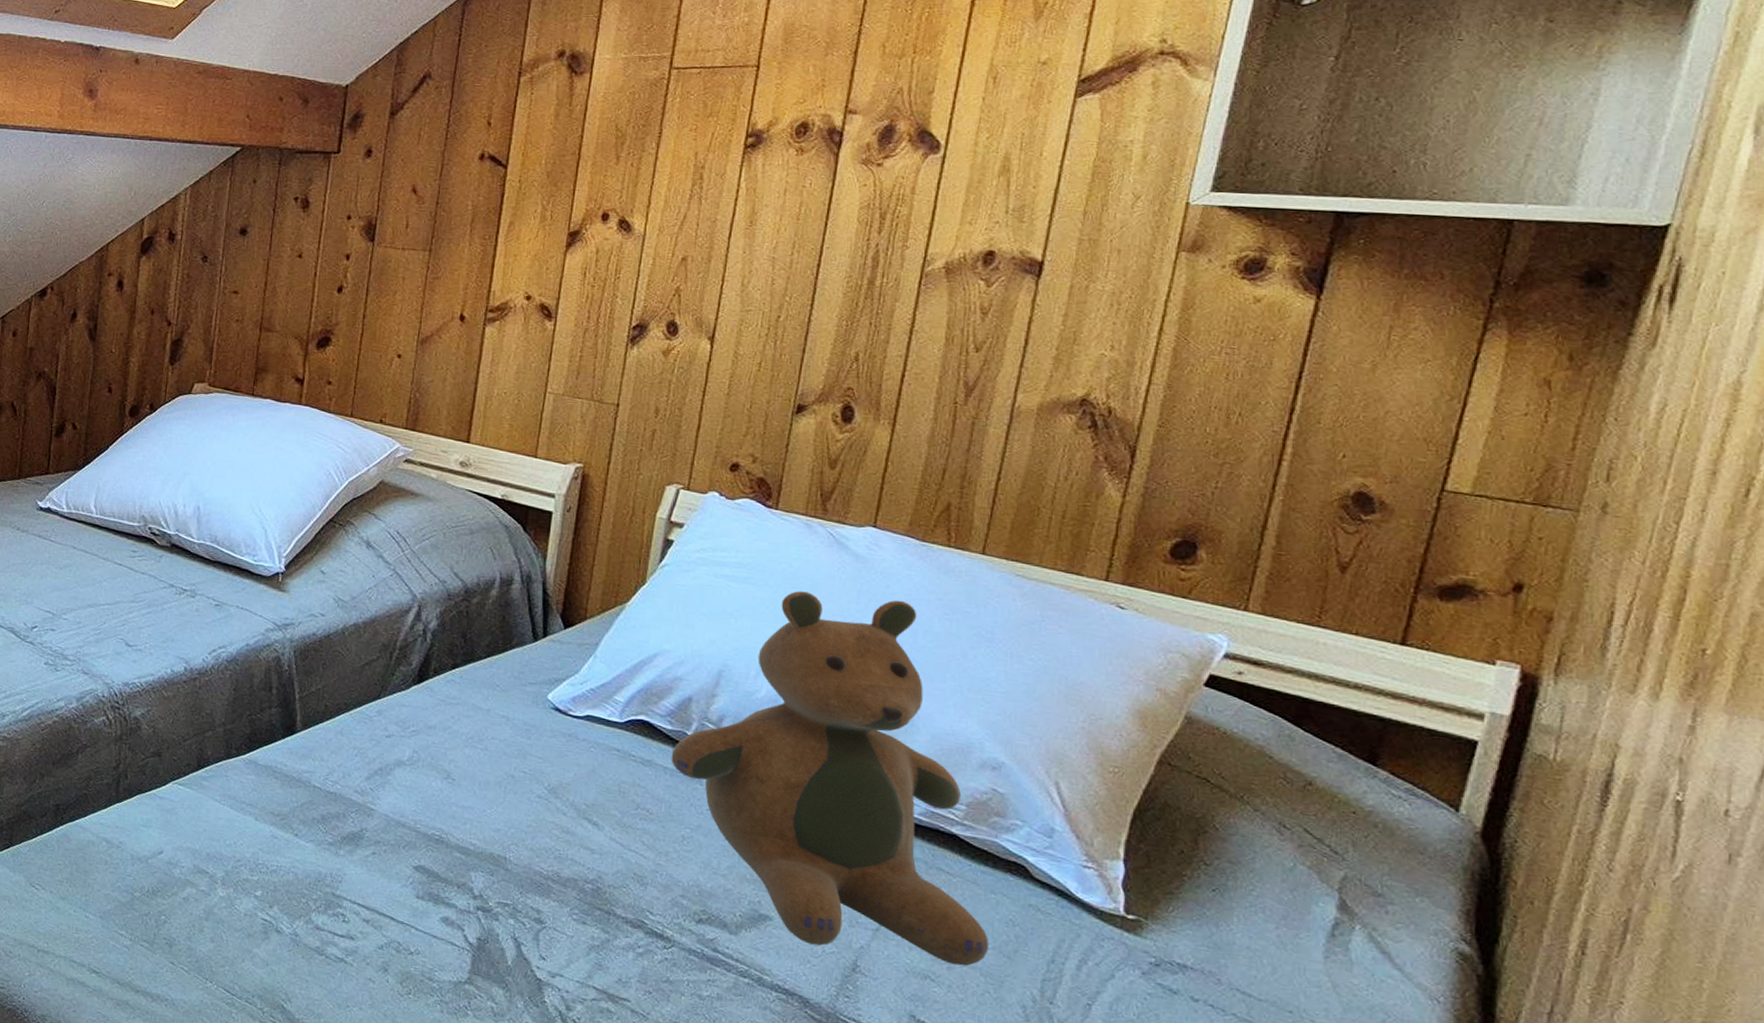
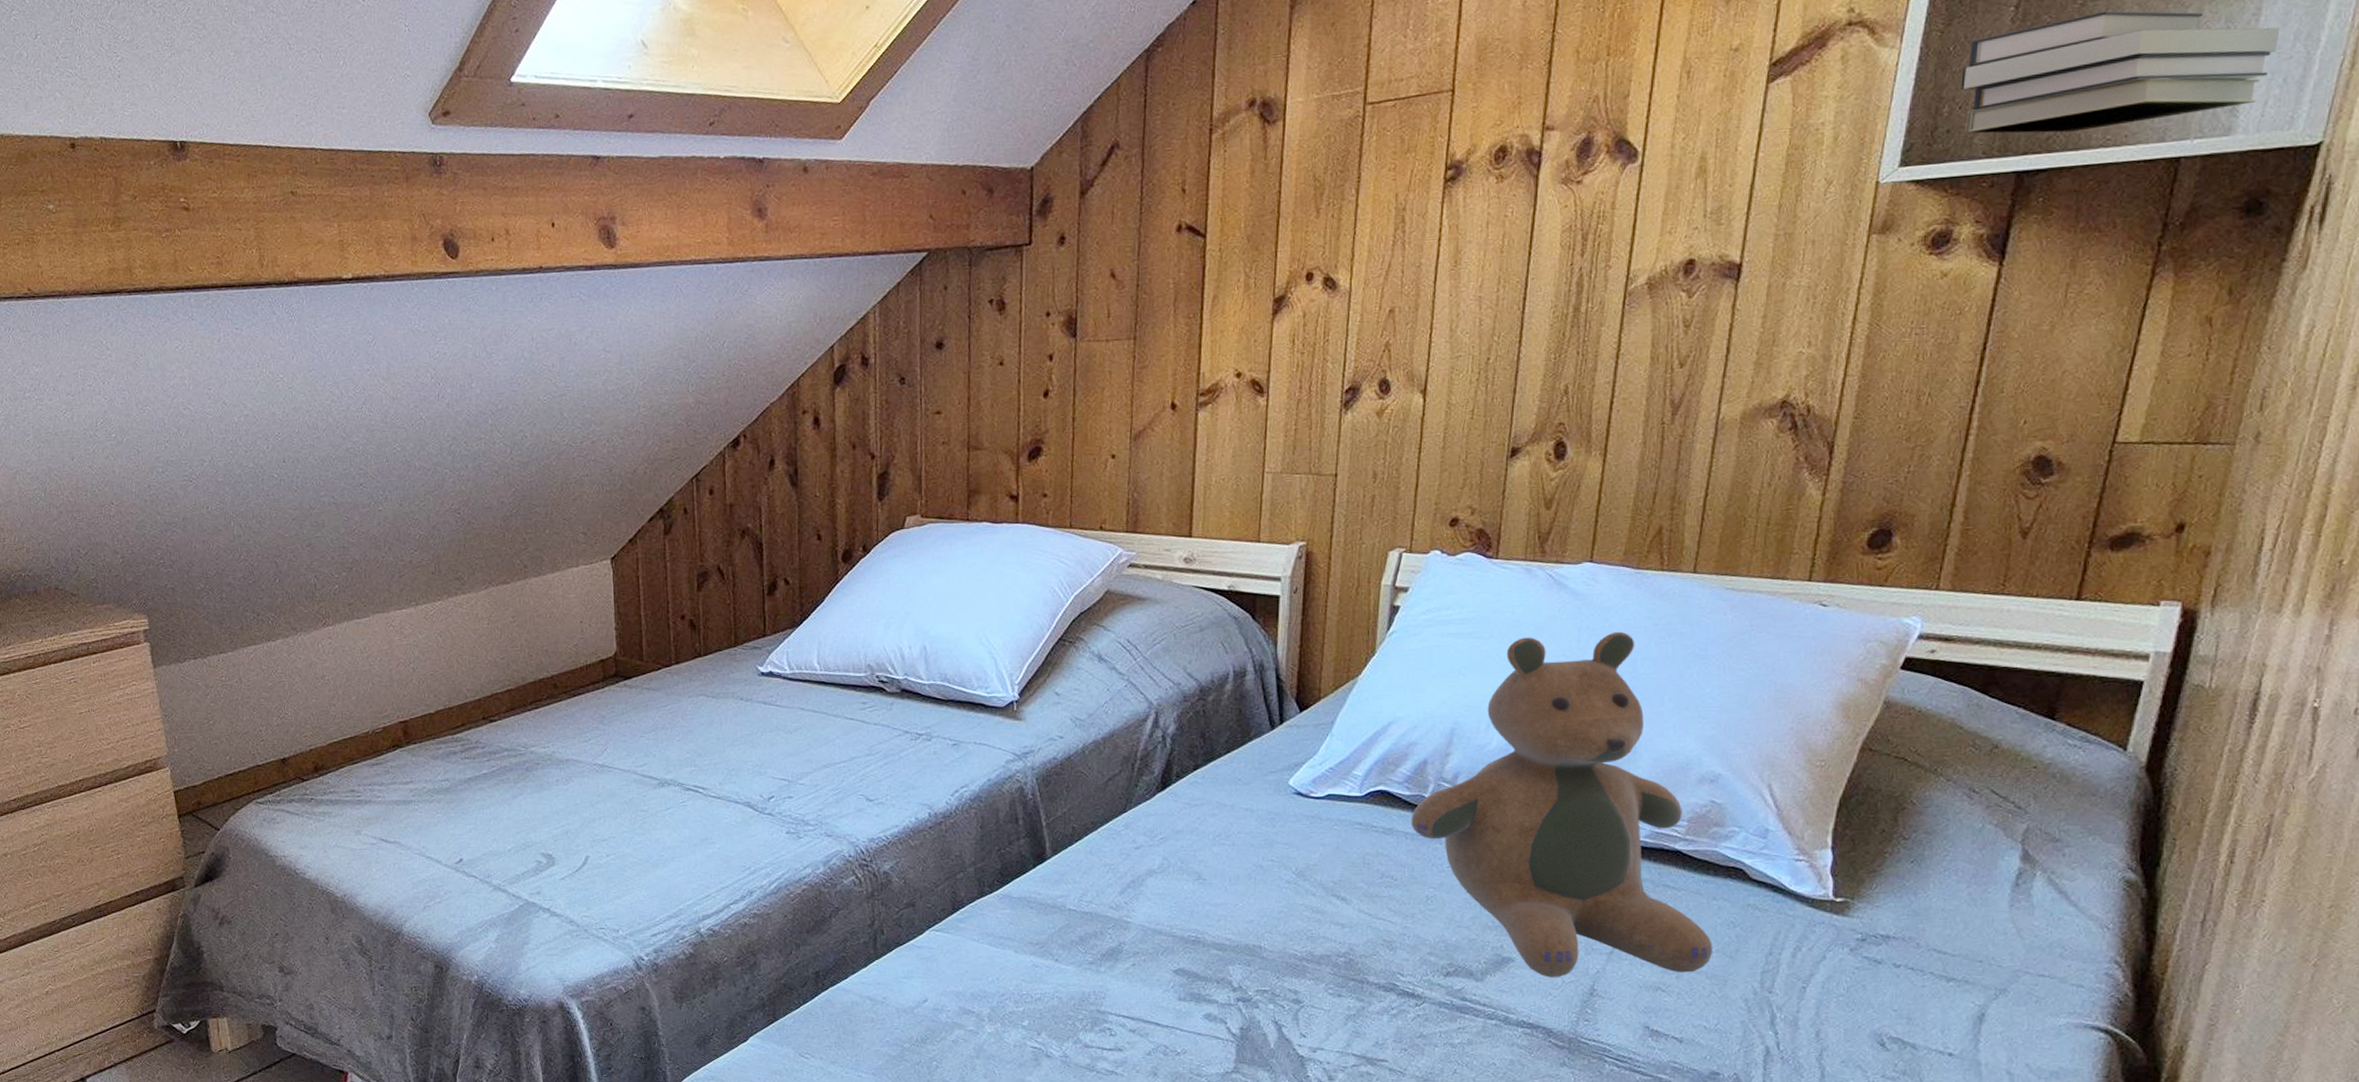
books: none [1277,72,1621,182] -> present [1961,10,2280,134]

